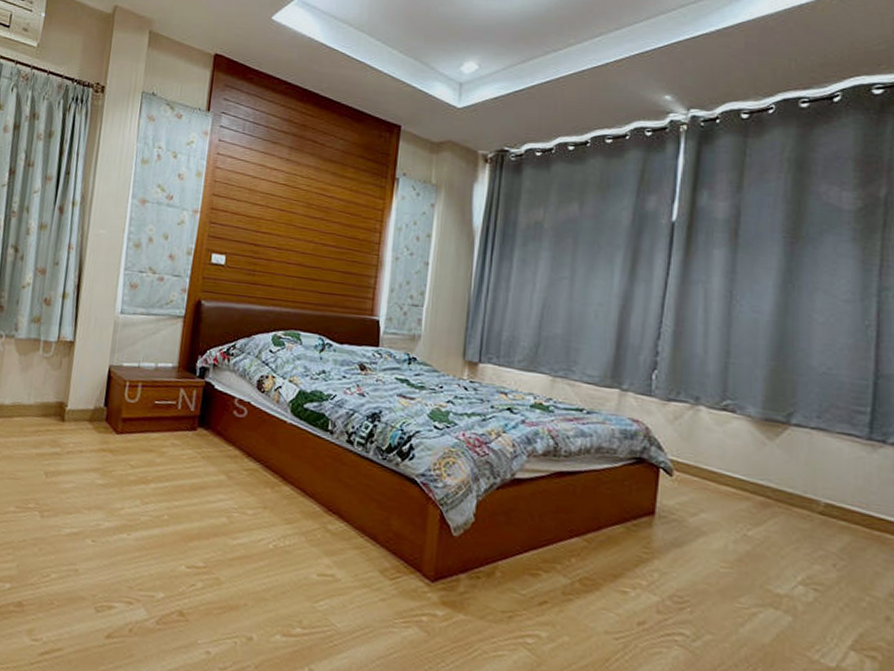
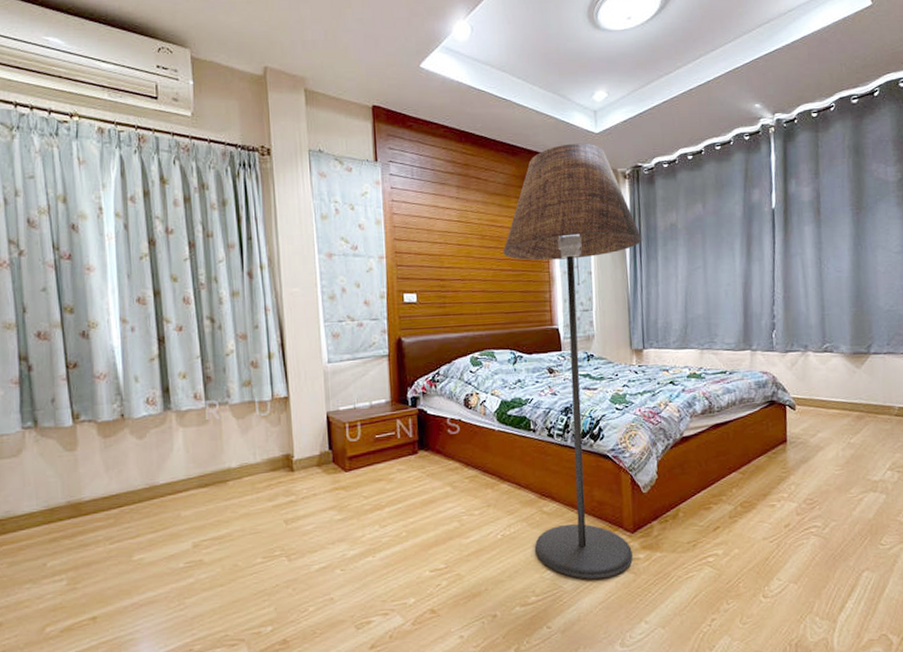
floor lamp: none [310,116,497,630] -> present [503,143,643,580]

